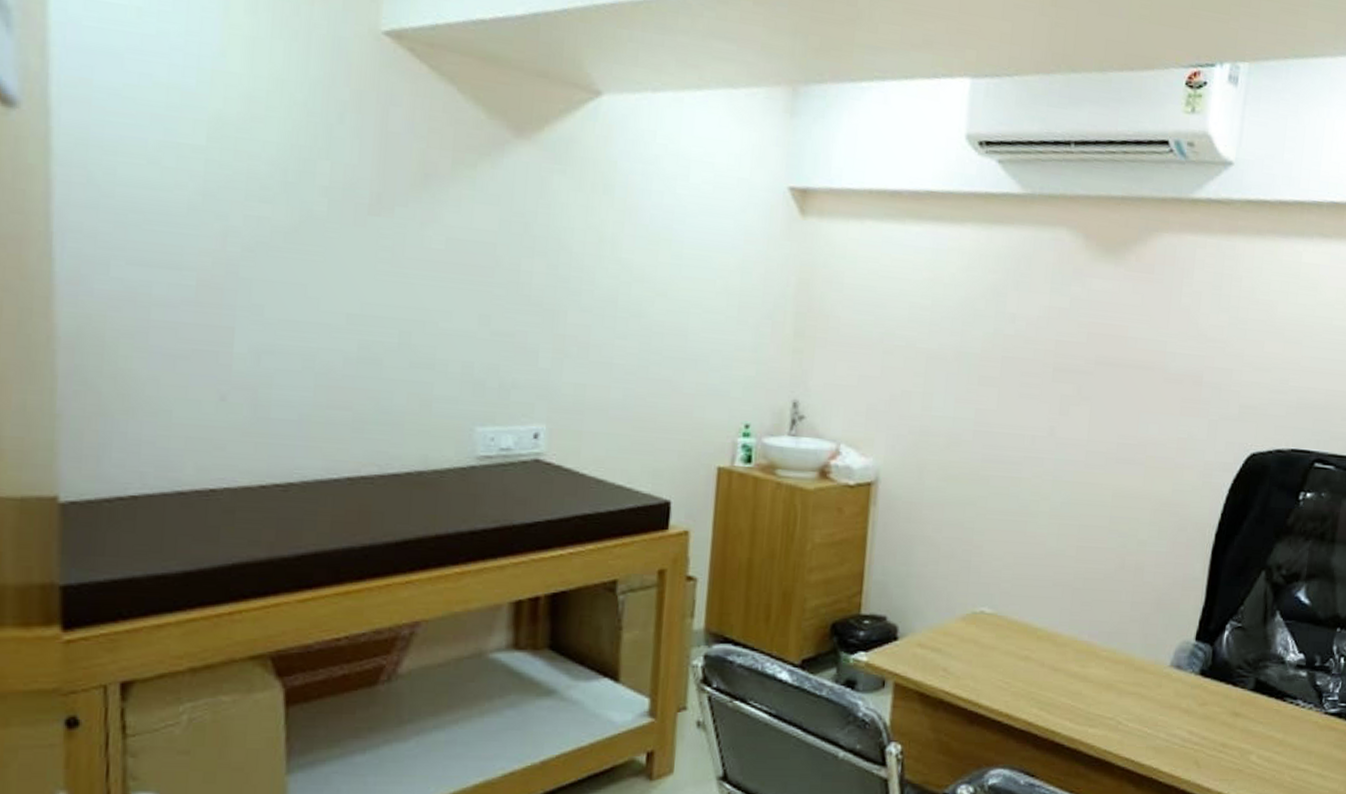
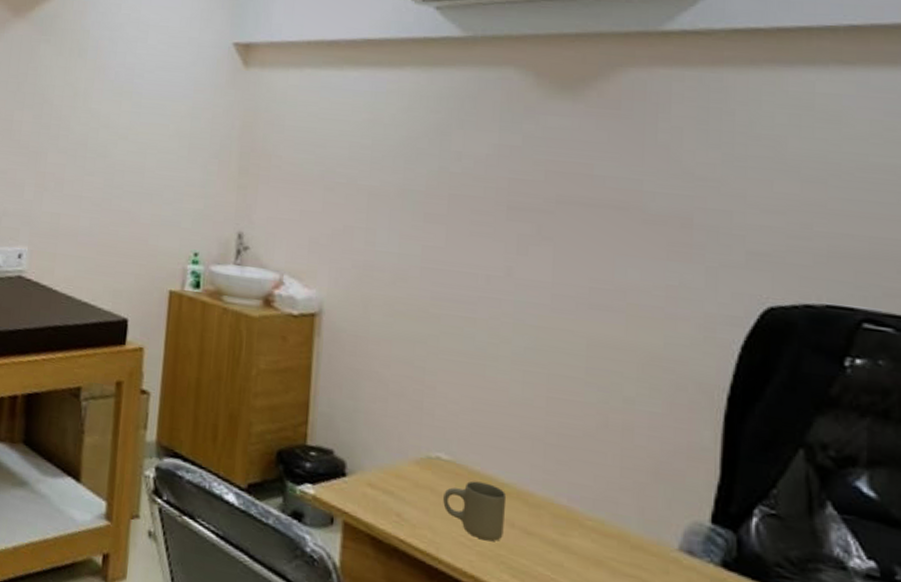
mug: none [985,629,1039,682] -> present [443,481,507,541]

